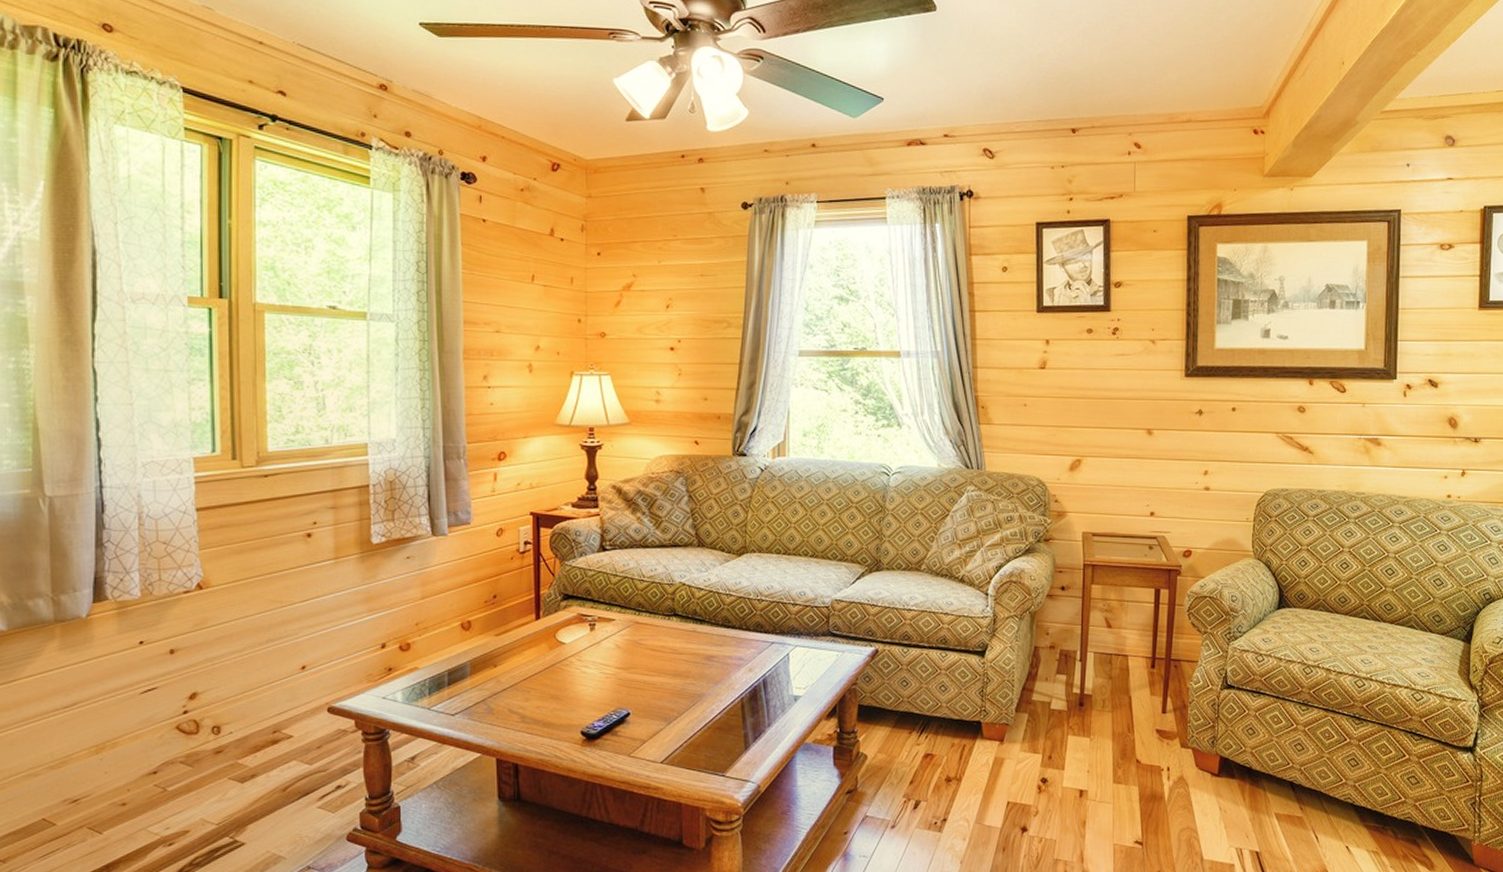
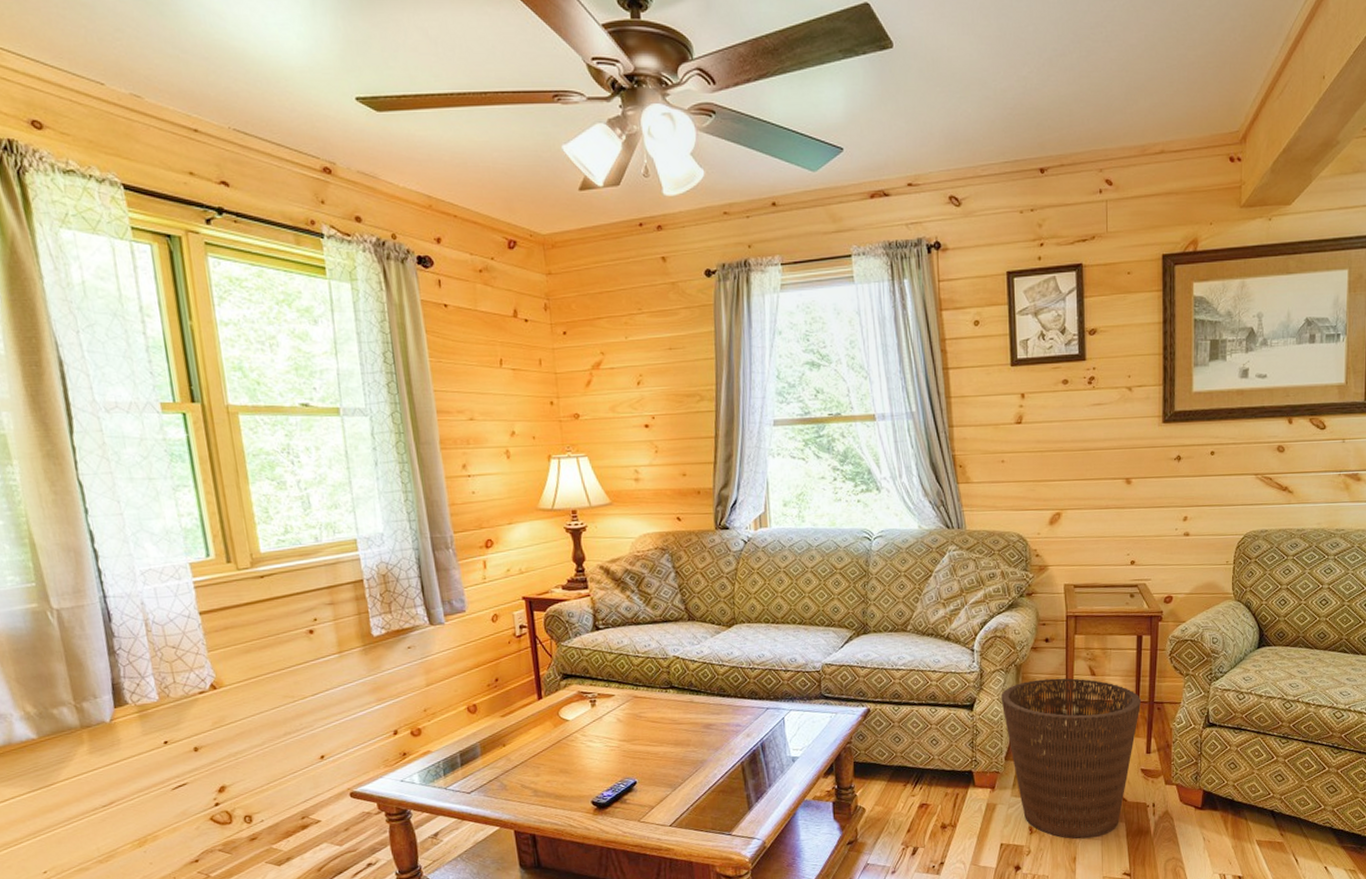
basket: none [1014,628,1158,801] -> present [1001,678,1142,839]

